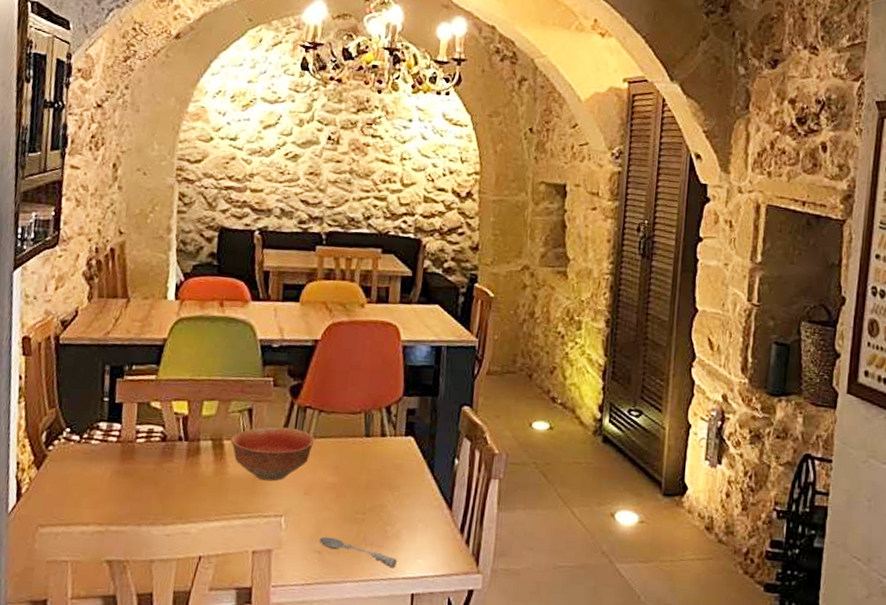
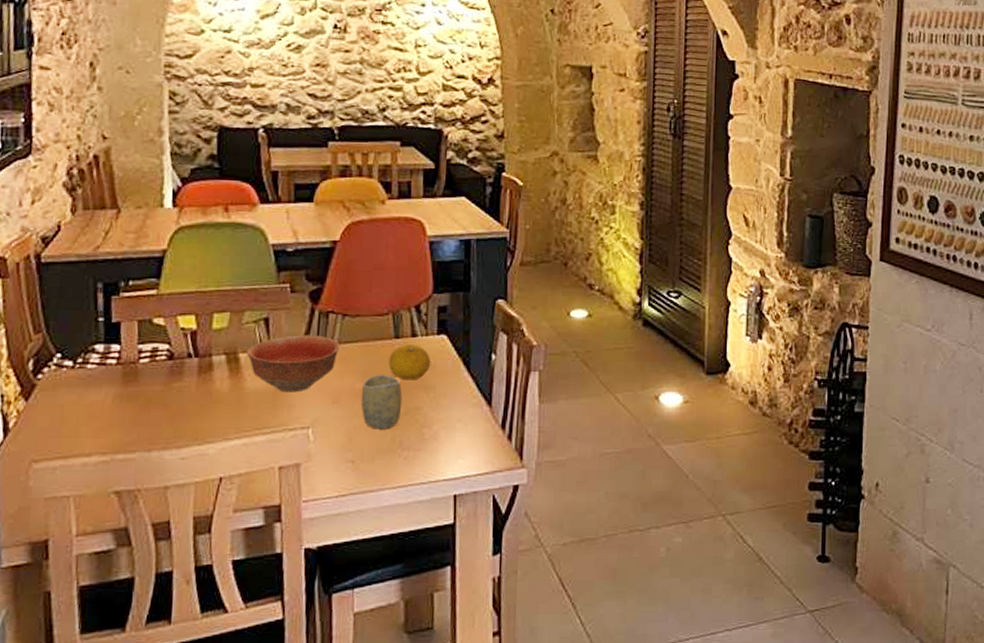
soupspoon: present [318,536,397,569] -> none [351,445,437,471]
cup: none [330,470,369,524] -> present [360,375,403,429]
fruit: none [358,443,398,479] -> present [388,344,431,381]

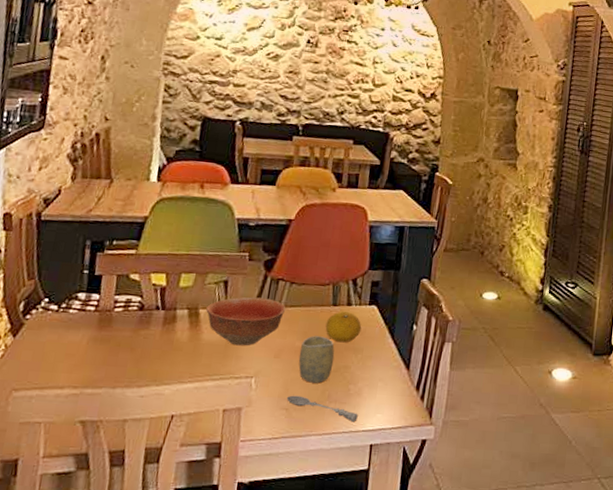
soupspoon: none [351,445,437,471] -> present [286,395,358,422]

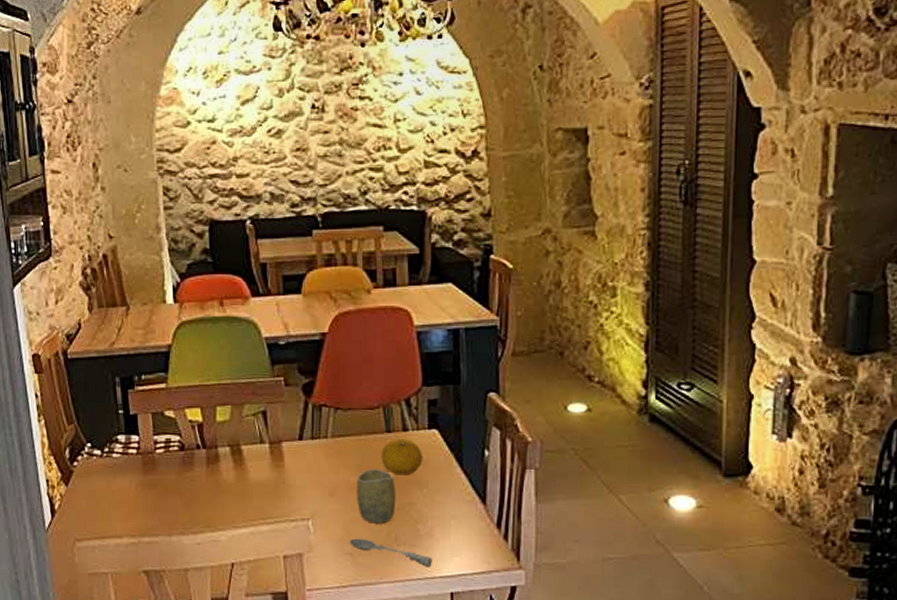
bowl: present [206,297,286,346] -> none [248,428,334,485]

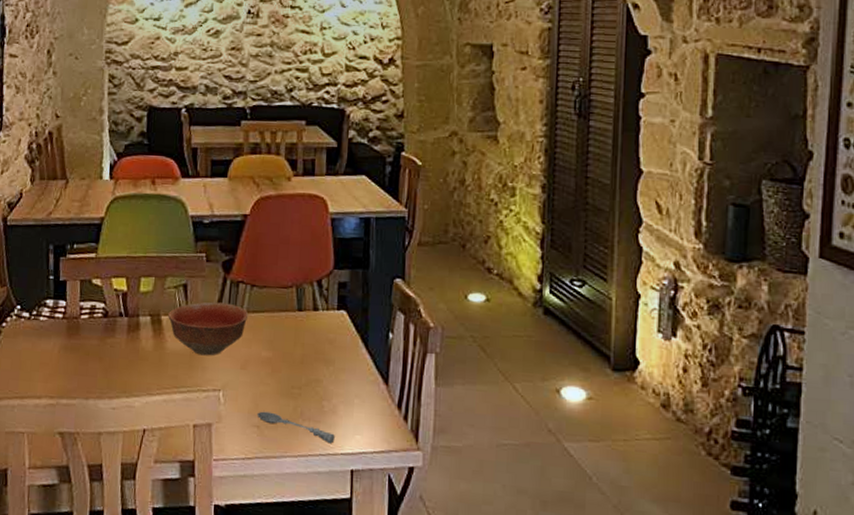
bowl: none [248,428,334,485] -> present [168,301,249,356]
cup: present [356,469,396,524] -> none [266,345,304,399]
fruit: present [381,439,423,476] -> none [292,317,331,353]

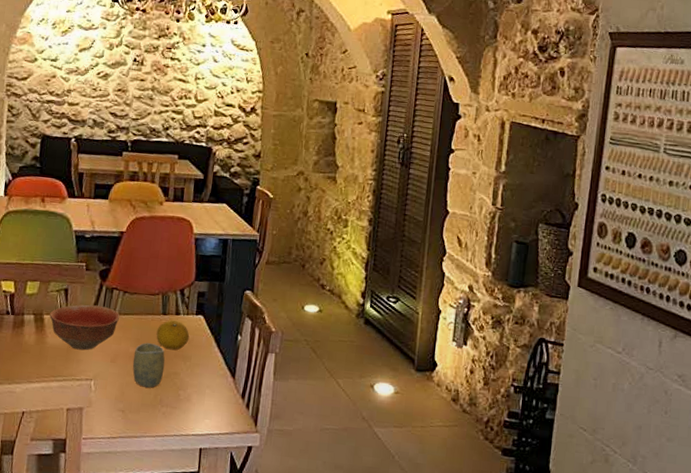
soupspoon: present [256,411,335,444] -> none [122,398,188,427]
cup: none [266,345,304,399] -> present [132,342,165,388]
fruit: none [292,317,331,353] -> present [156,320,190,351]

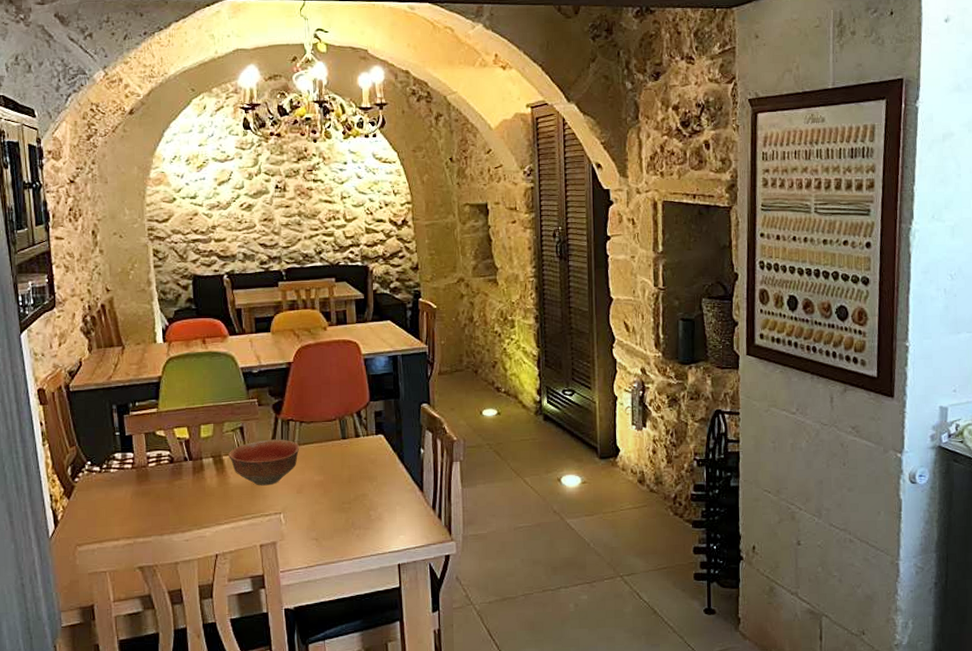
cup: present [132,342,165,388] -> none [319,469,352,513]
fruit: present [156,320,190,351] -> none [339,443,373,473]

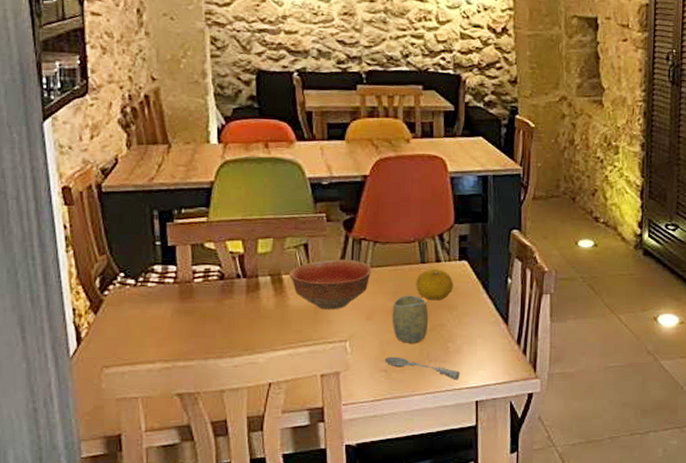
soupspoon: none [314,526,383,545] -> present [384,356,460,380]
cup: none [319,469,352,513] -> present [392,295,429,343]
fruit: none [339,443,373,473] -> present [416,269,454,301]

